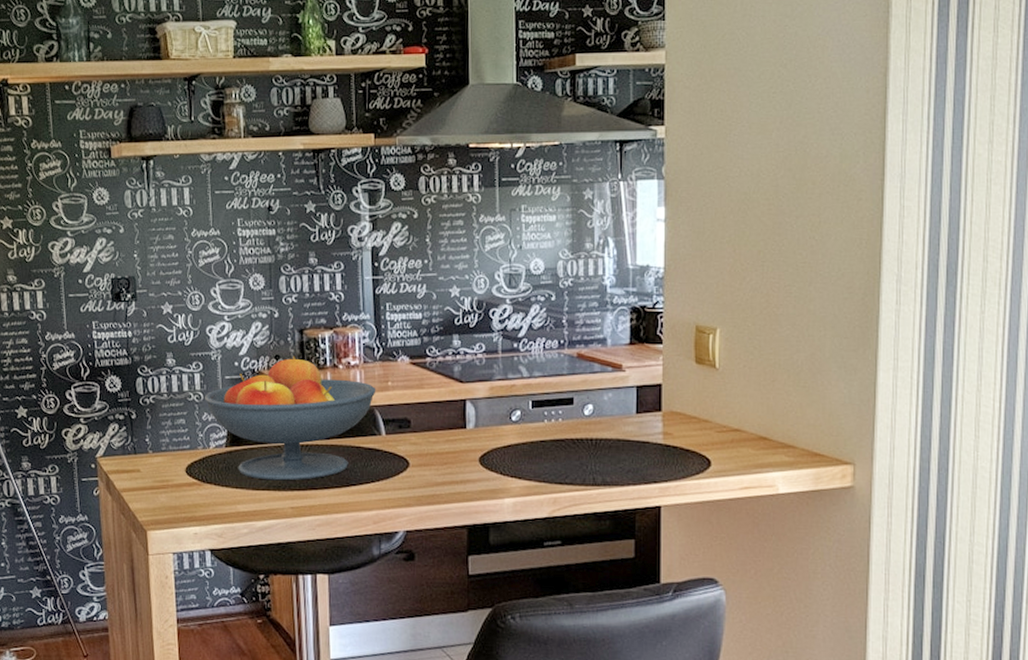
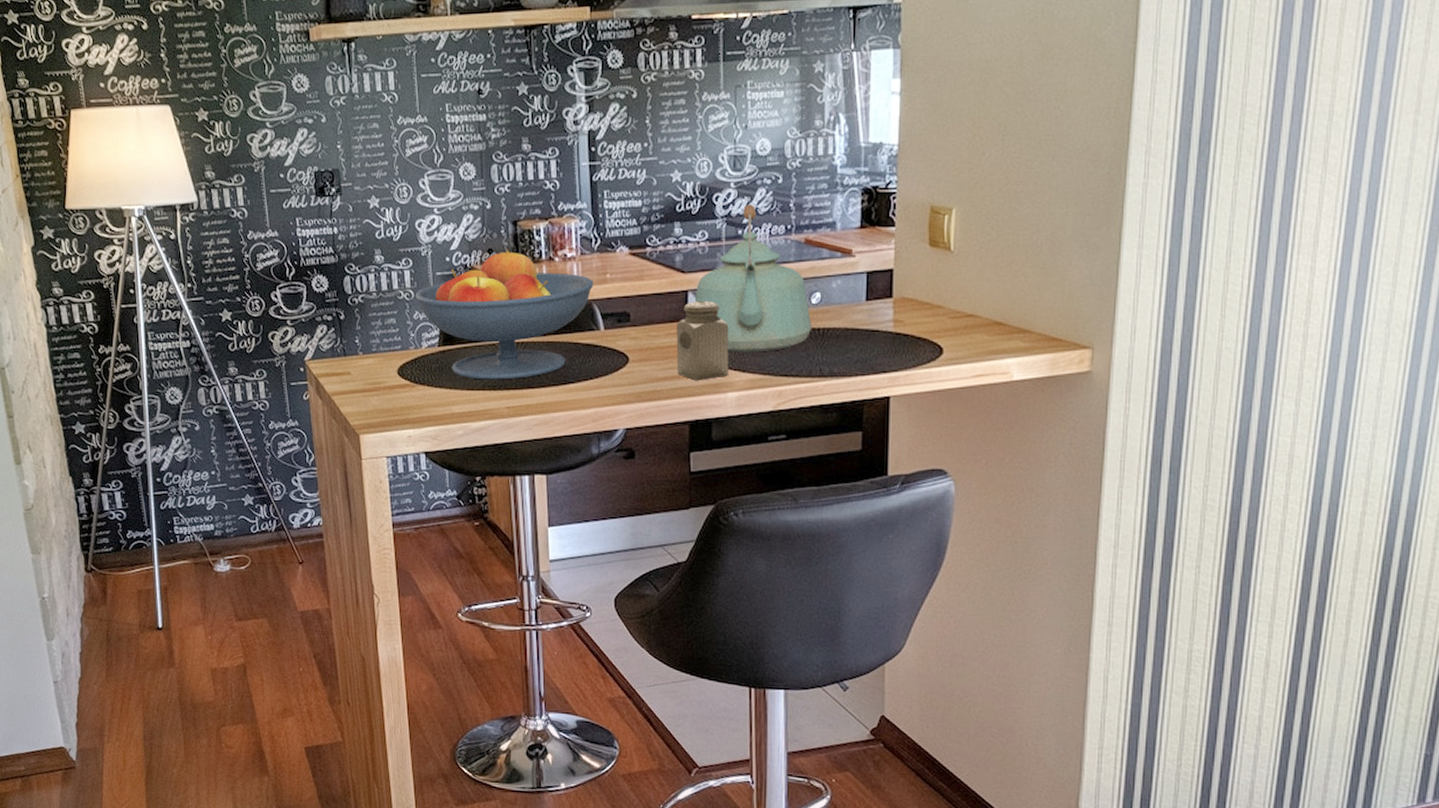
salt shaker: none [455,410,506,486] -> present [676,301,729,380]
kettle: none [473,319,586,461] -> present [695,204,813,353]

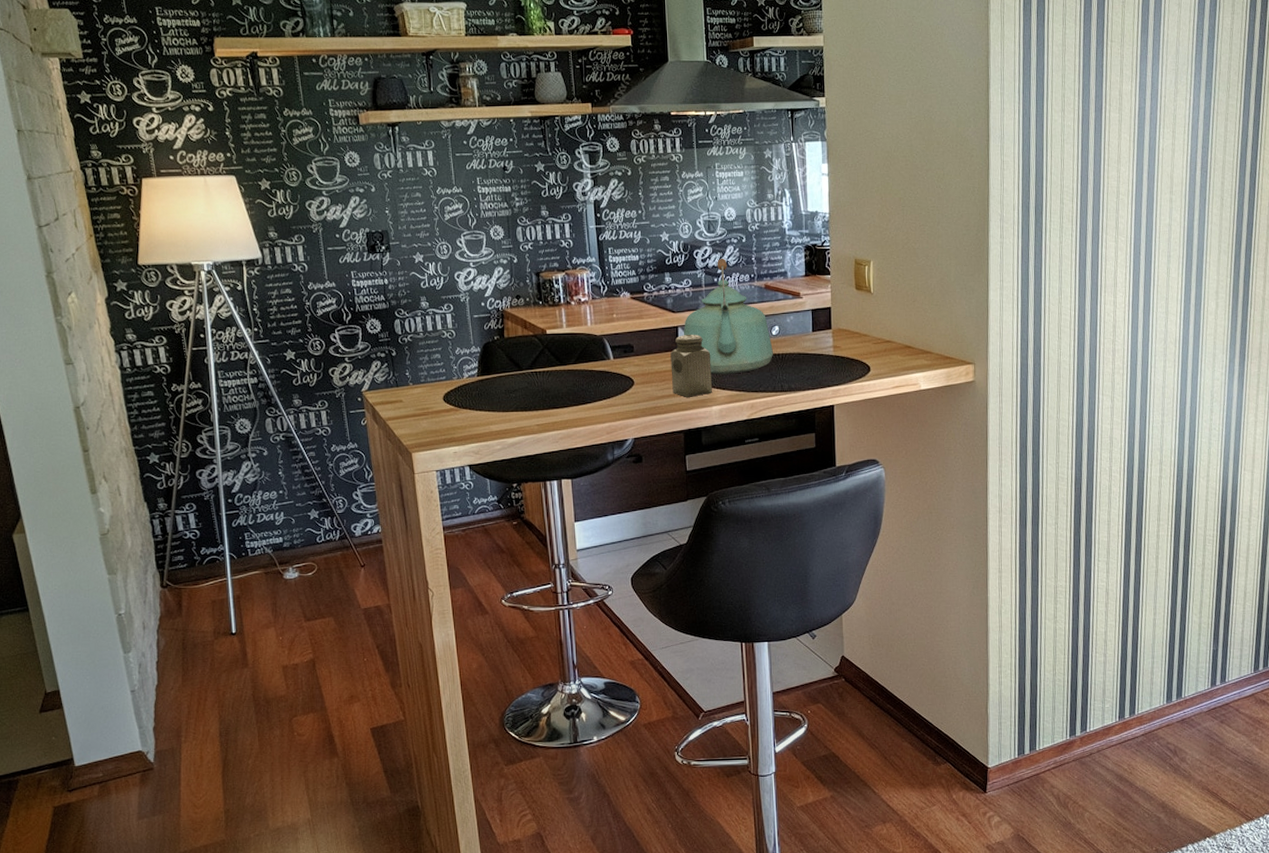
fruit bowl: present [414,249,594,380] -> none [456,295,604,403]

